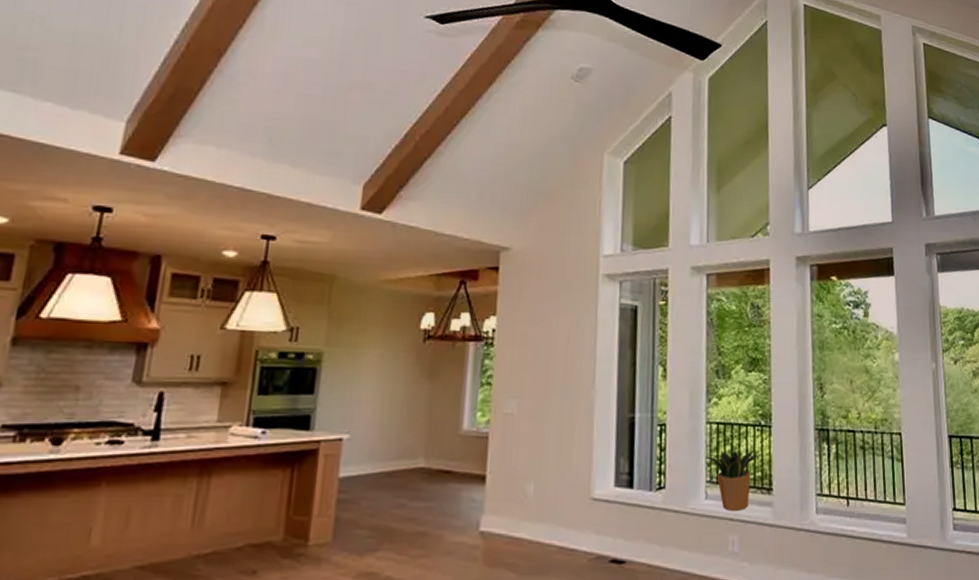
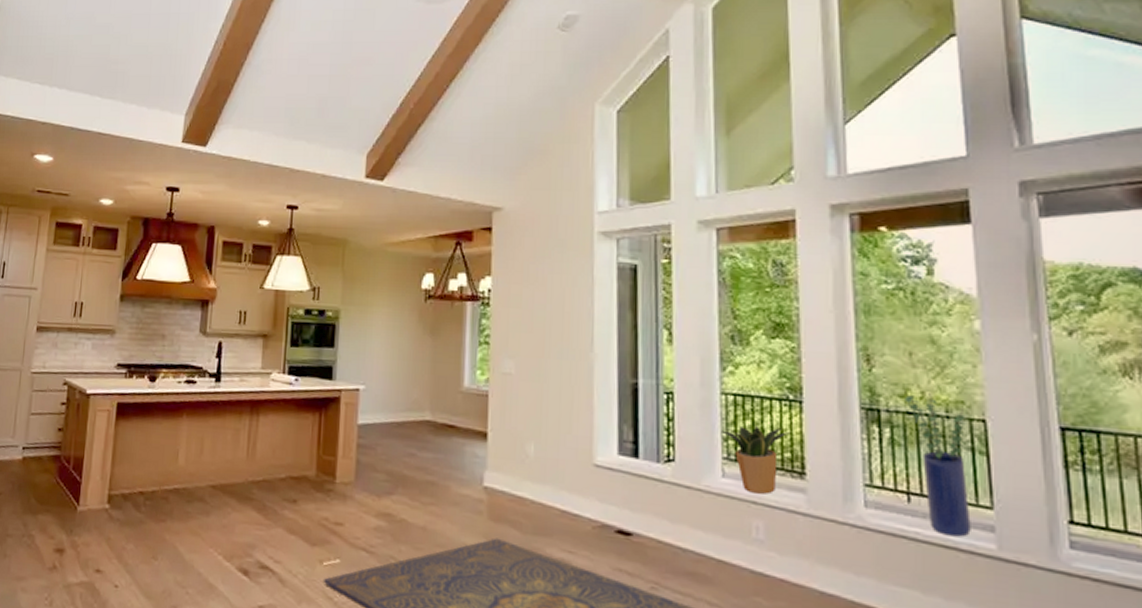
vase: none [845,412,890,531] -> present [903,390,971,538]

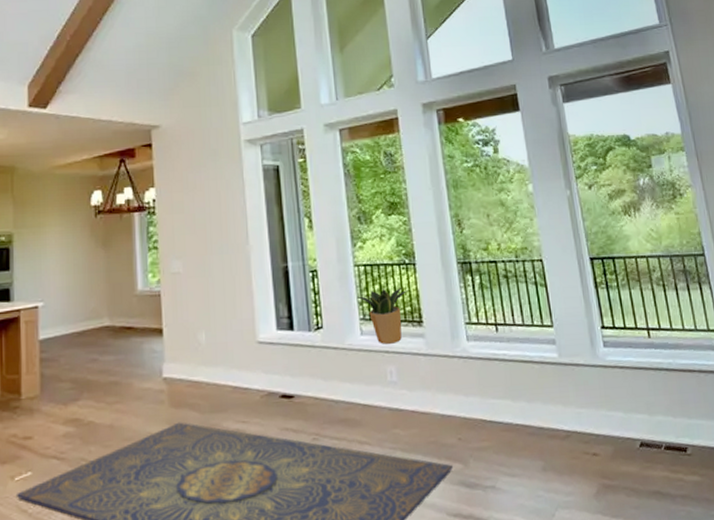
vase: present [903,390,971,538] -> none [485,244,540,353]

